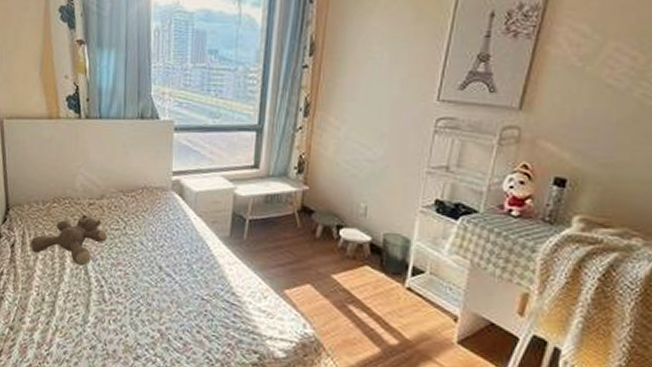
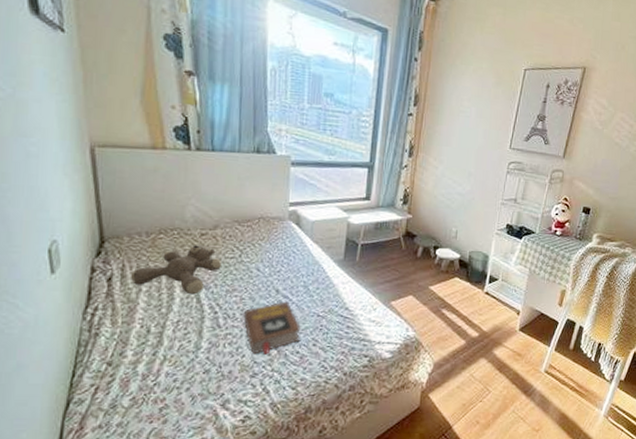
book: none [126,279,184,337] -> present [242,301,301,355]

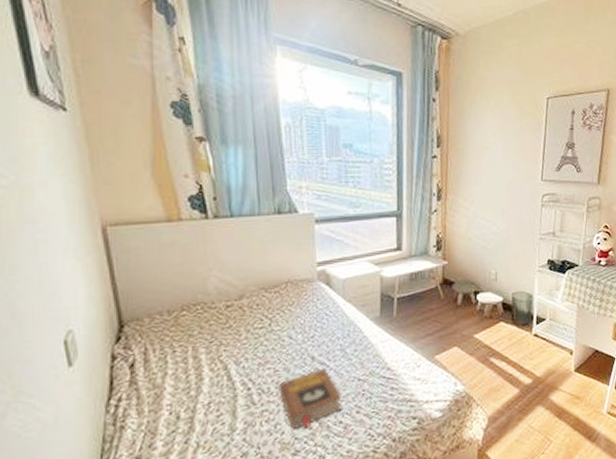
stuffed bear: present [130,245,221,295] -> none [153,318,250,373]

